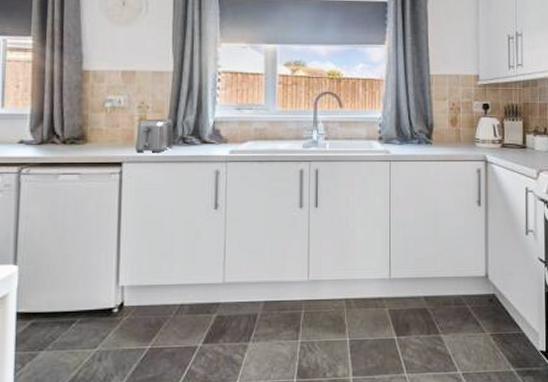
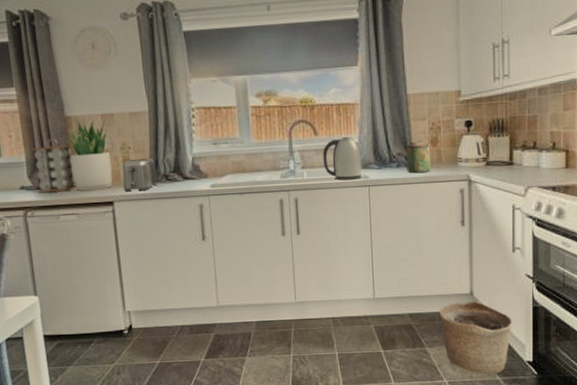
spice rack: none [38,91,86,149] -> present [32,138,76,193]
planter: none [81,75,127,149] -> present [67,118,113,191]
kettle: none [346,110,385,154] -> present [322,136,362,181]
canister: none [427,120,451,151] -> present [406,141,432,174]
basket: none [455,283,527,366] -> present [439,300,513,375]

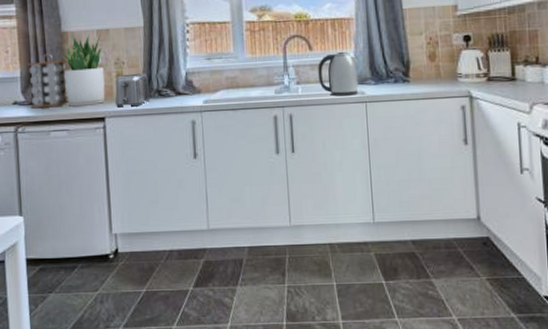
canister: present [406,141,432,174] -> none [403,56,430,89]
basket: present [439,300,513,375] -> none [444,226,526,312]

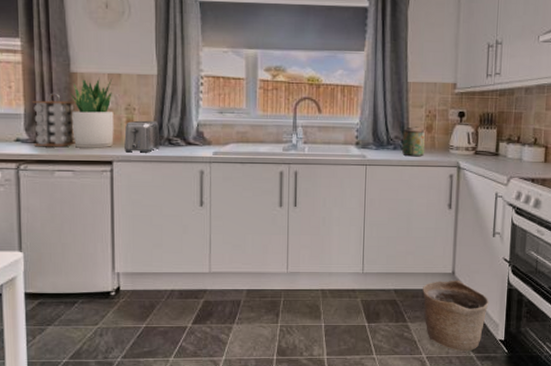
kettle: present [318,51,358,97] -> none [325,116,362,158]
canister: none [403,56,430,89] -> present [402,126,425,157]
basket: none [444,226,526,312] -> present [422,280,489,352]

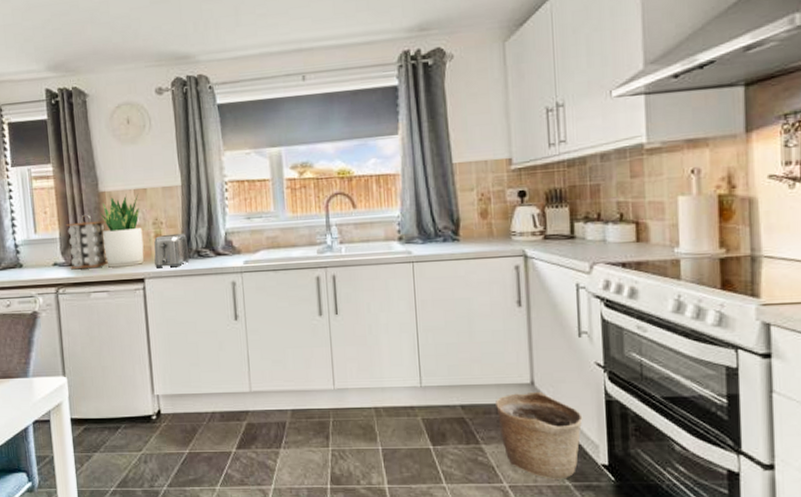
canister: present [402,126,425,157] -> none [452,213,482,249]

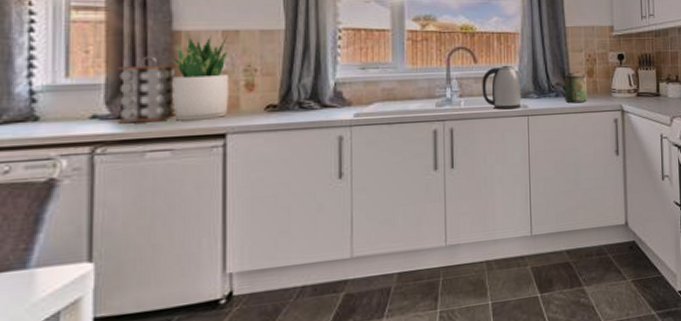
toaster: present [153,233,190,269] -> none [242,82,289,122]
kettle: none [362,209,404,257] -> present [482,65,521,110]
canister: none [452,213,482,249] -> present [564,71,588,103]
basket: present [496,391,583,480] -> none [596,230,665,311]

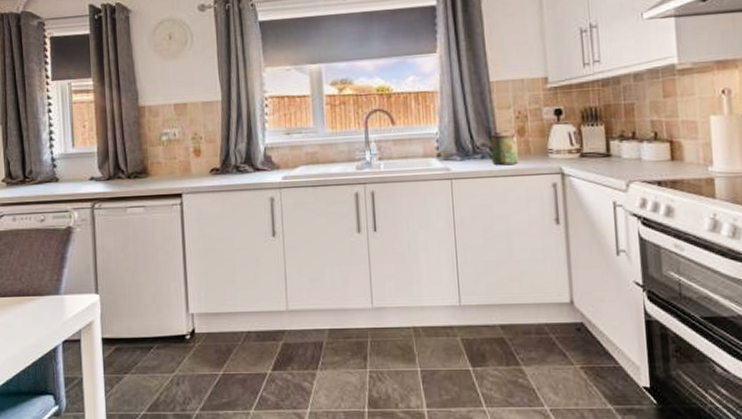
spice rack: present [117,56,178,123] -> none [104,128,146,184]
planter: present [171,35,229,121] -> none [139,107,182,182]
kettle: present [482,65,521,110] -> none [400,126,443,173]

